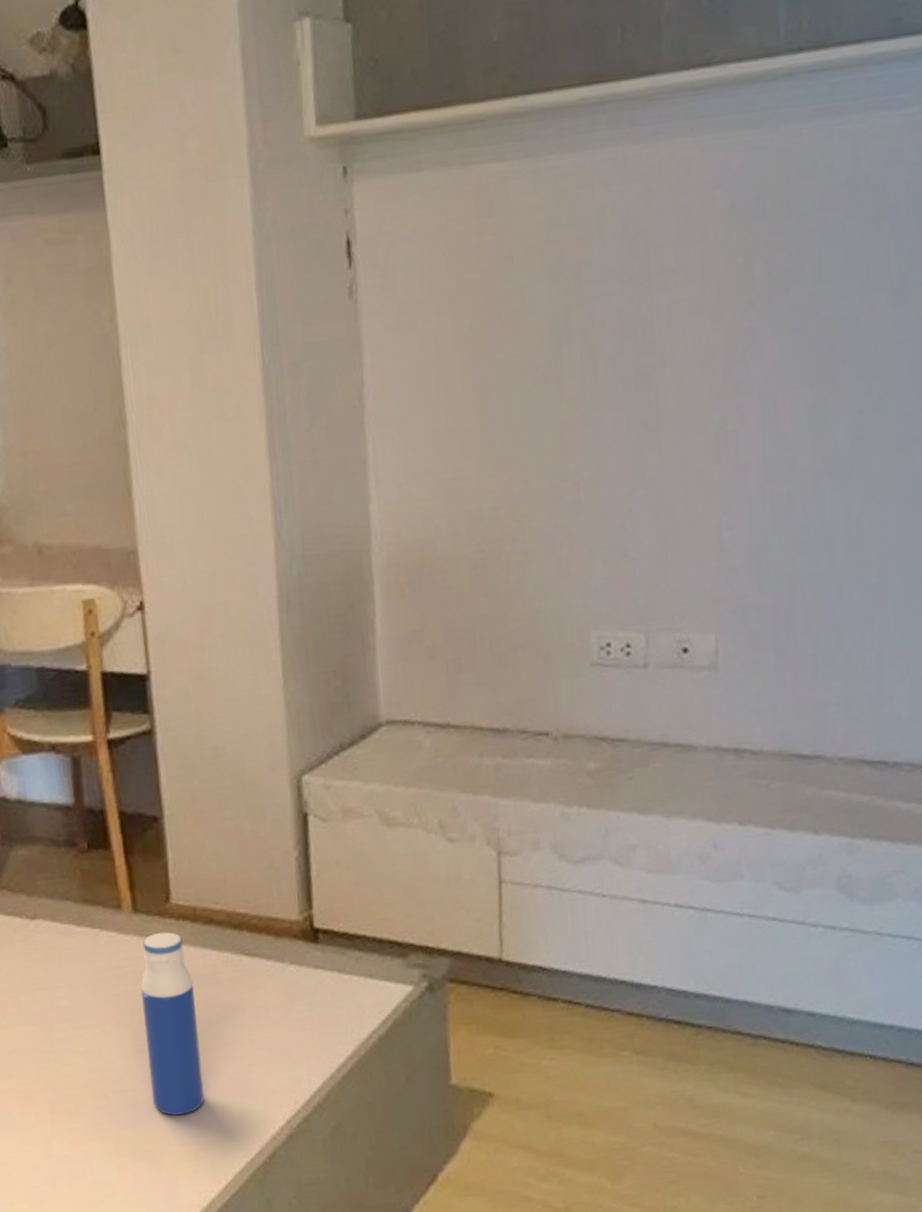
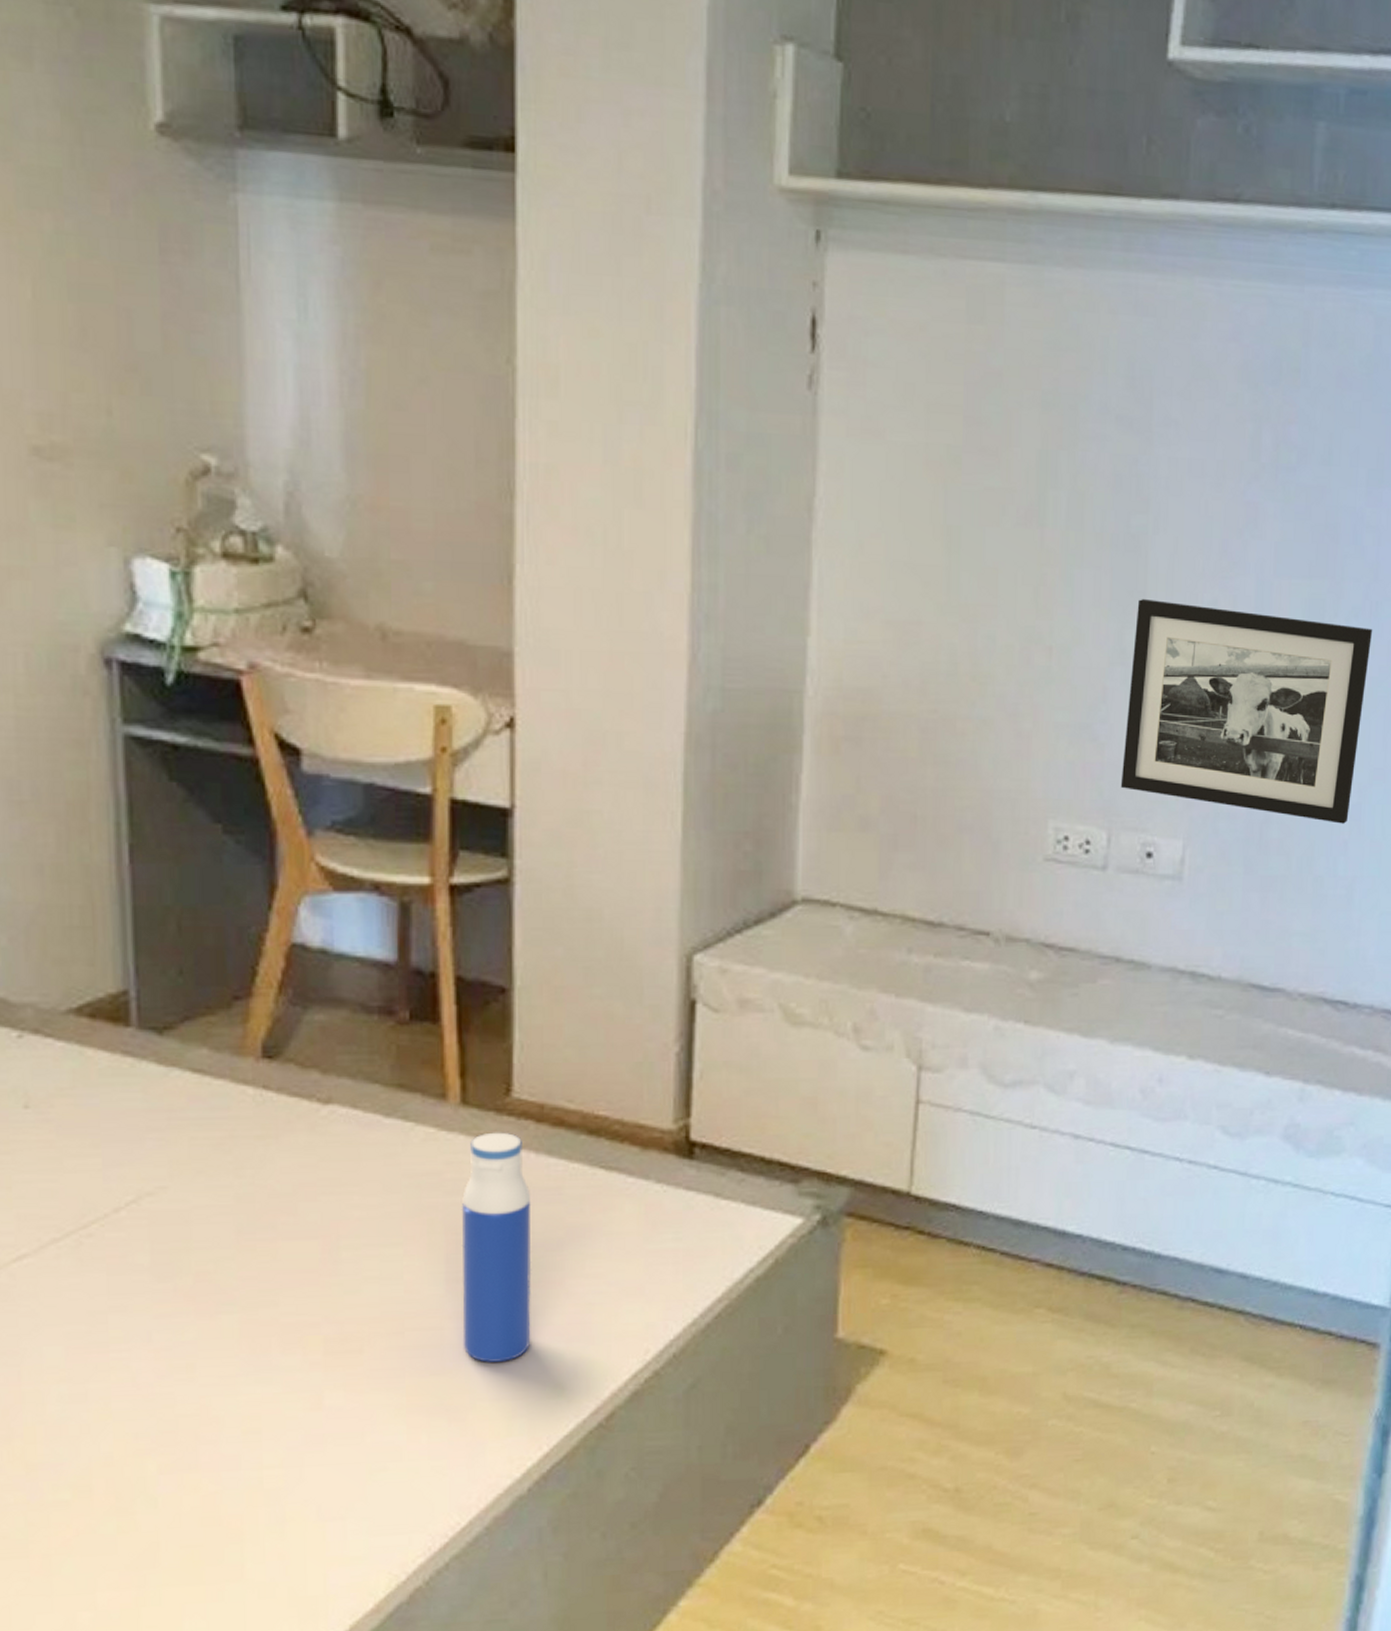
picture frame: none [652,422,878,602] -> present [1120,599,1373,824]

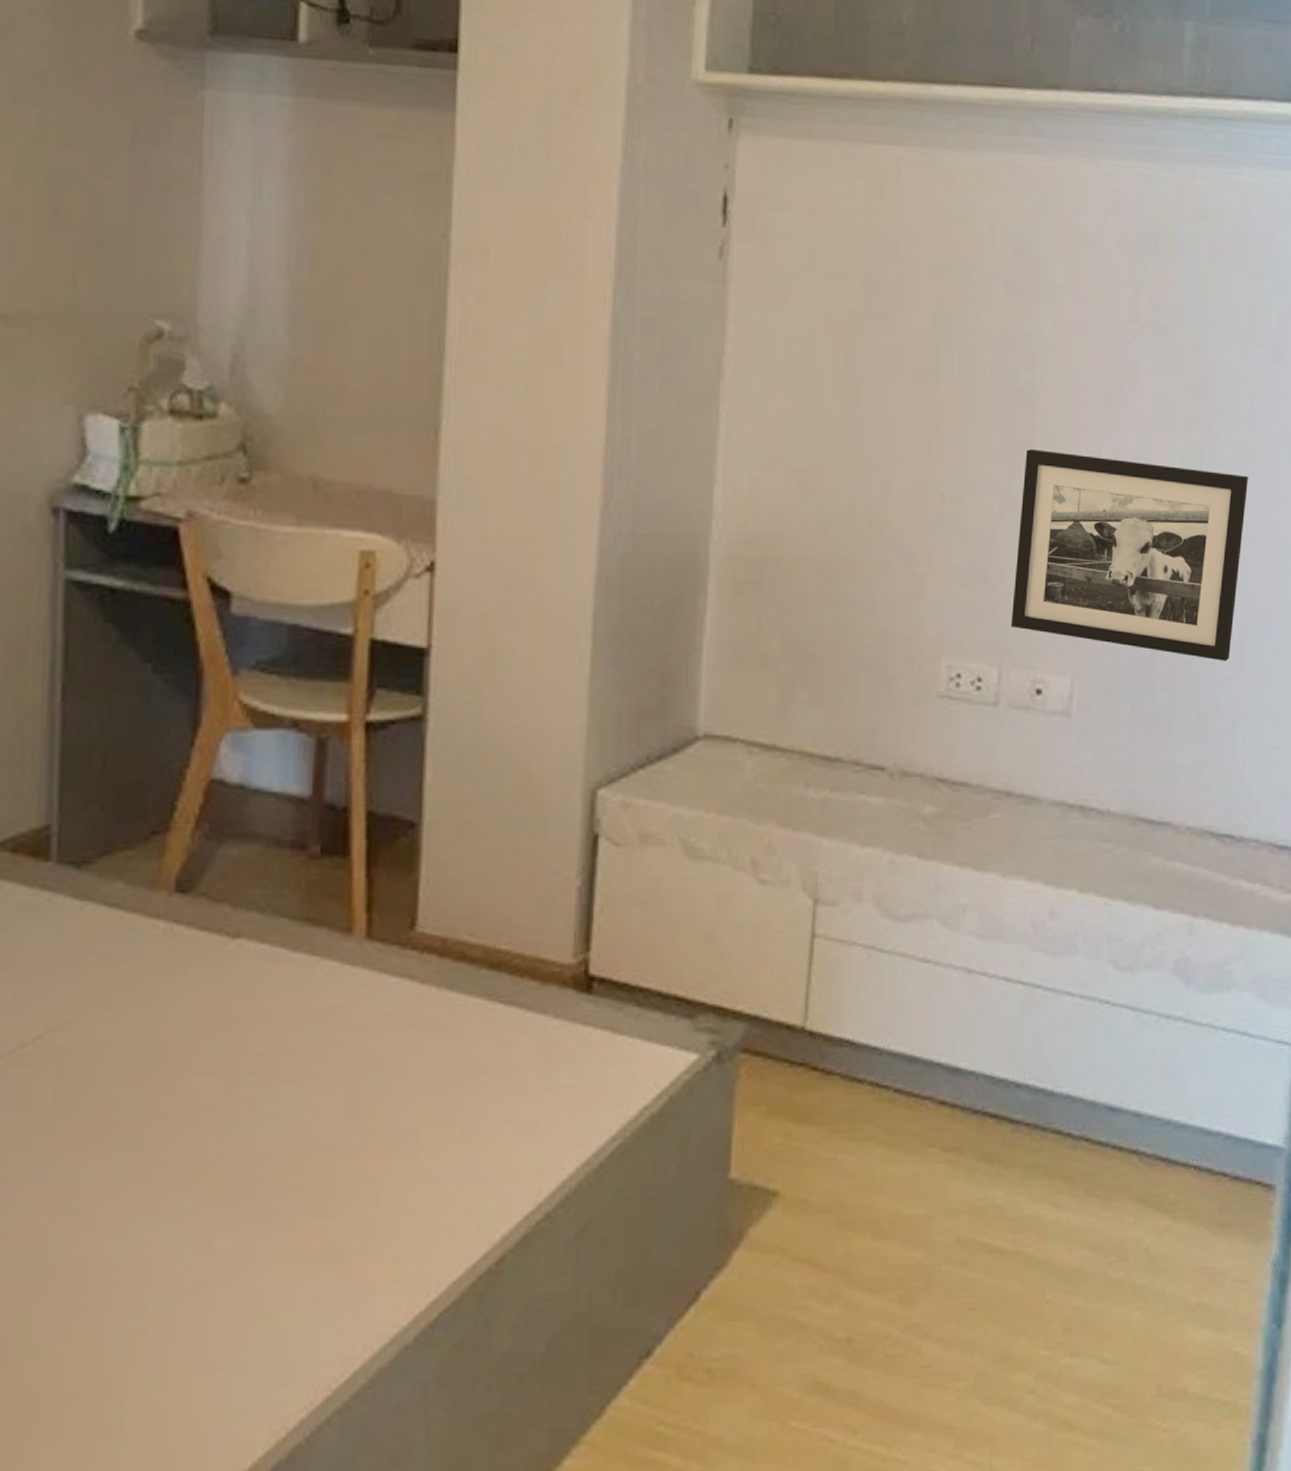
water bottle: present [461,1132,532,1362] -> none [357,966,431,1204]

